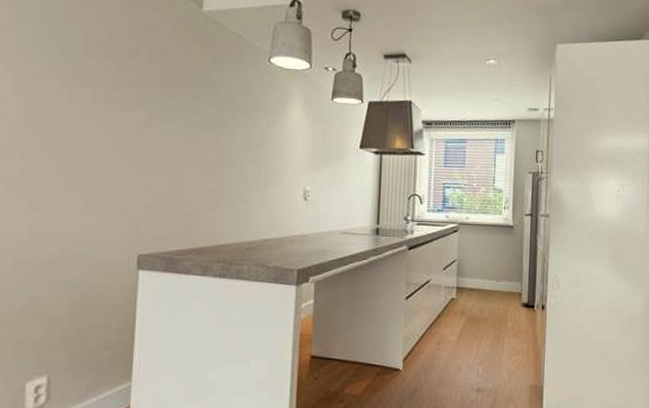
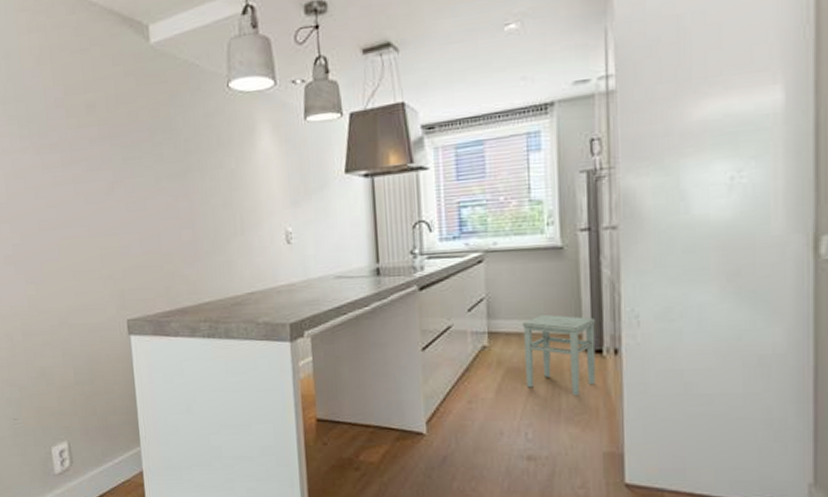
stool: none [480,276,532,341] -> present [523,315,596,396]

